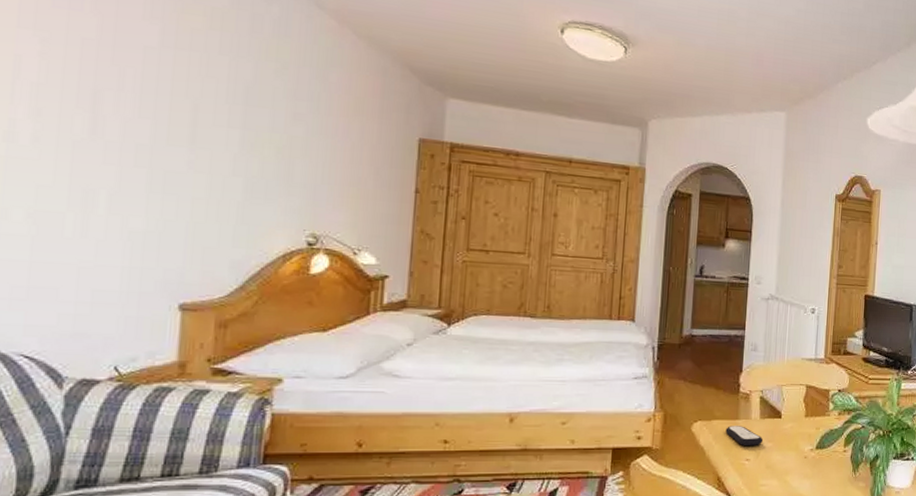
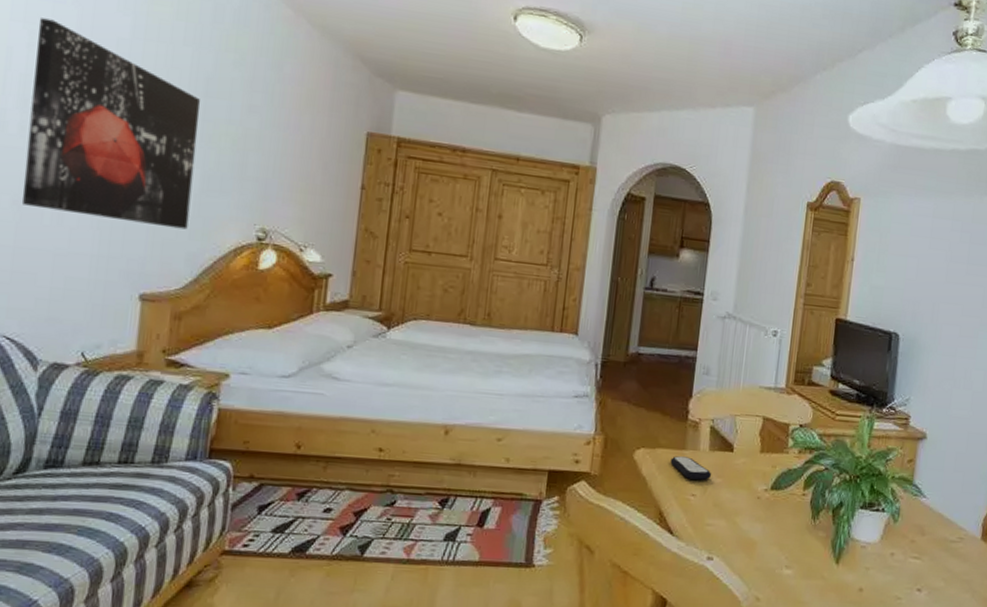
wall art: none [38,25,241,238] -> present [22,18,201,230]

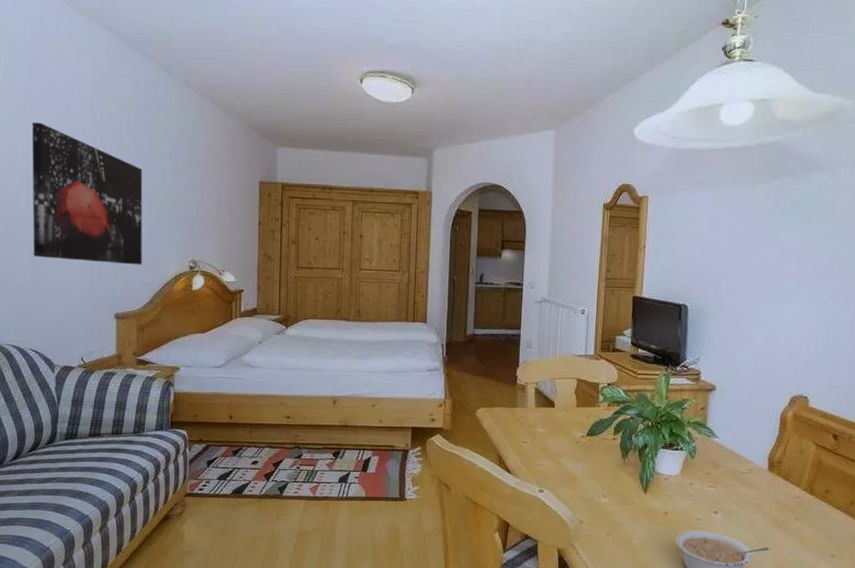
remote control: present [670,456,712,480] -> none [505,412,539,430]

